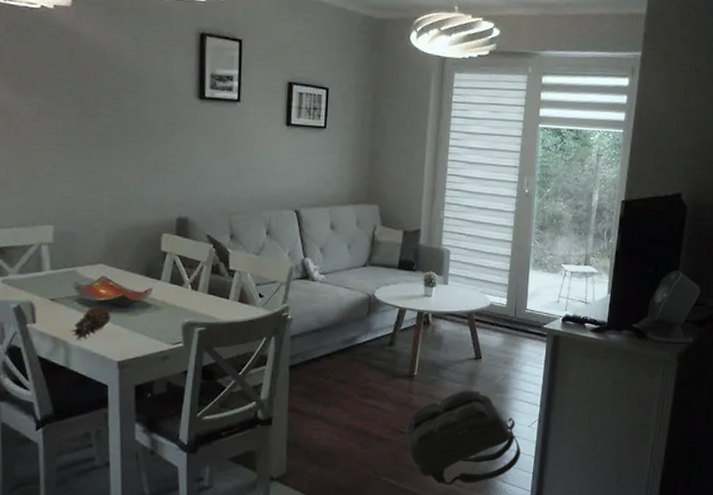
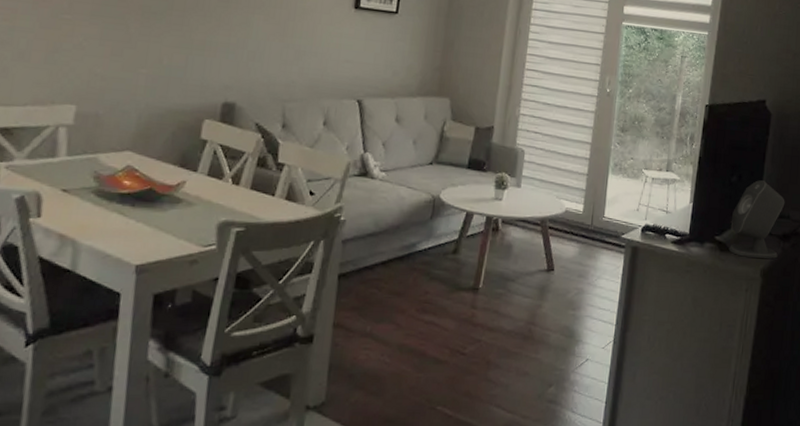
fruit: present [70,305,111,340] -> none [82,198,134,239]
backpack: present [406,390,521,485] -> none [466,305,593,416]

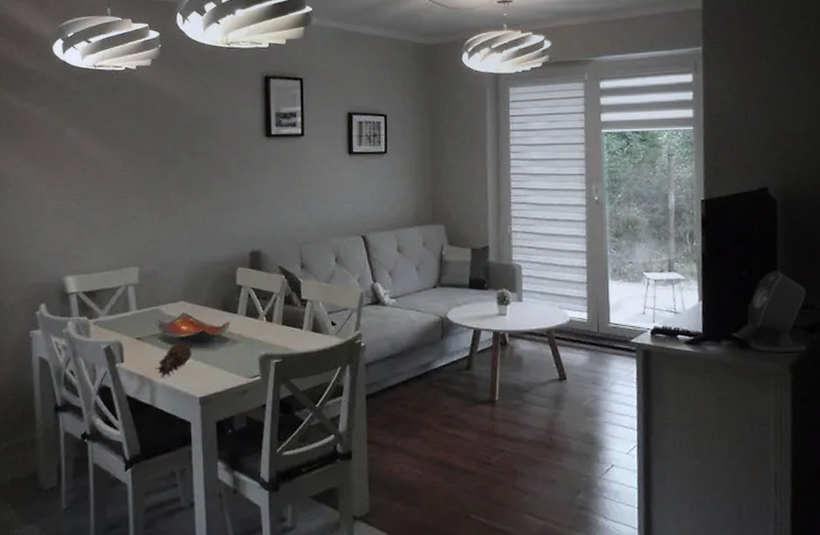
fruit: none [82,198,134,239] -> present [155,342,192,377]

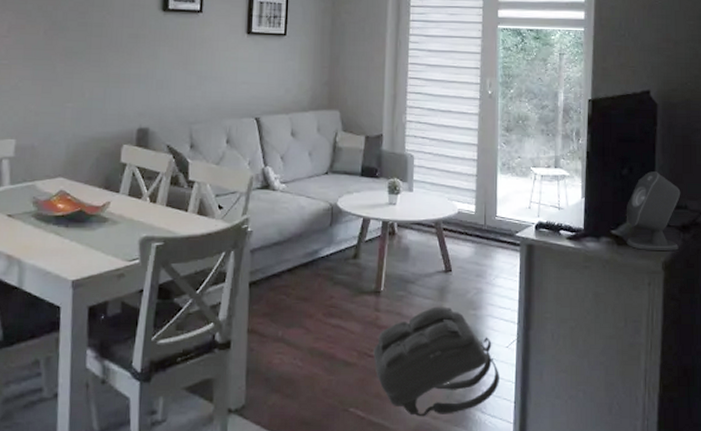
fruit: present [155,342,192,377] -> none [25,220,68,258]
backpack: none [492,414,621,523] -> present [373,306,499,417]

